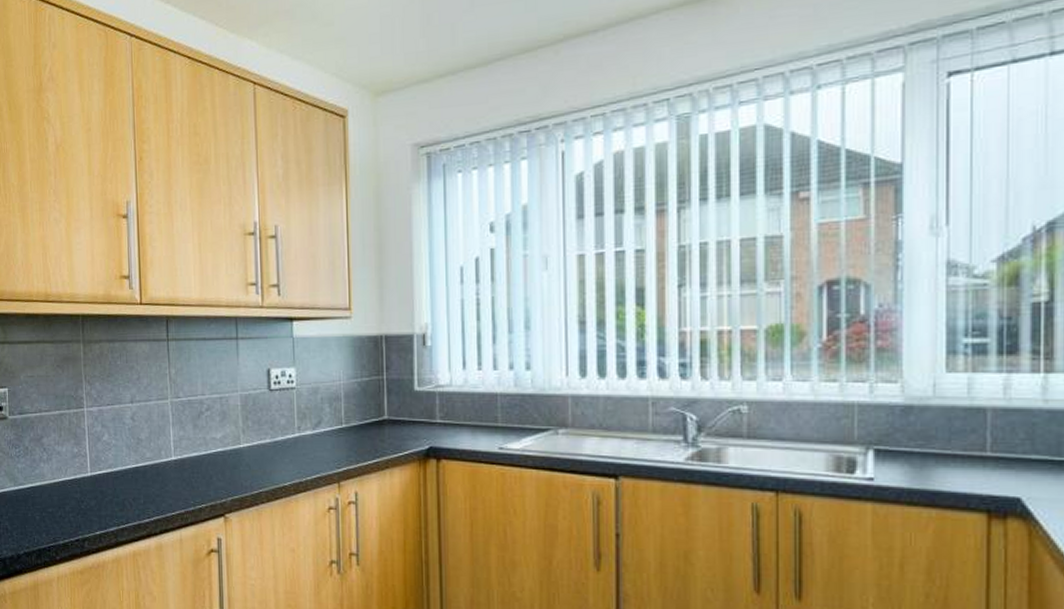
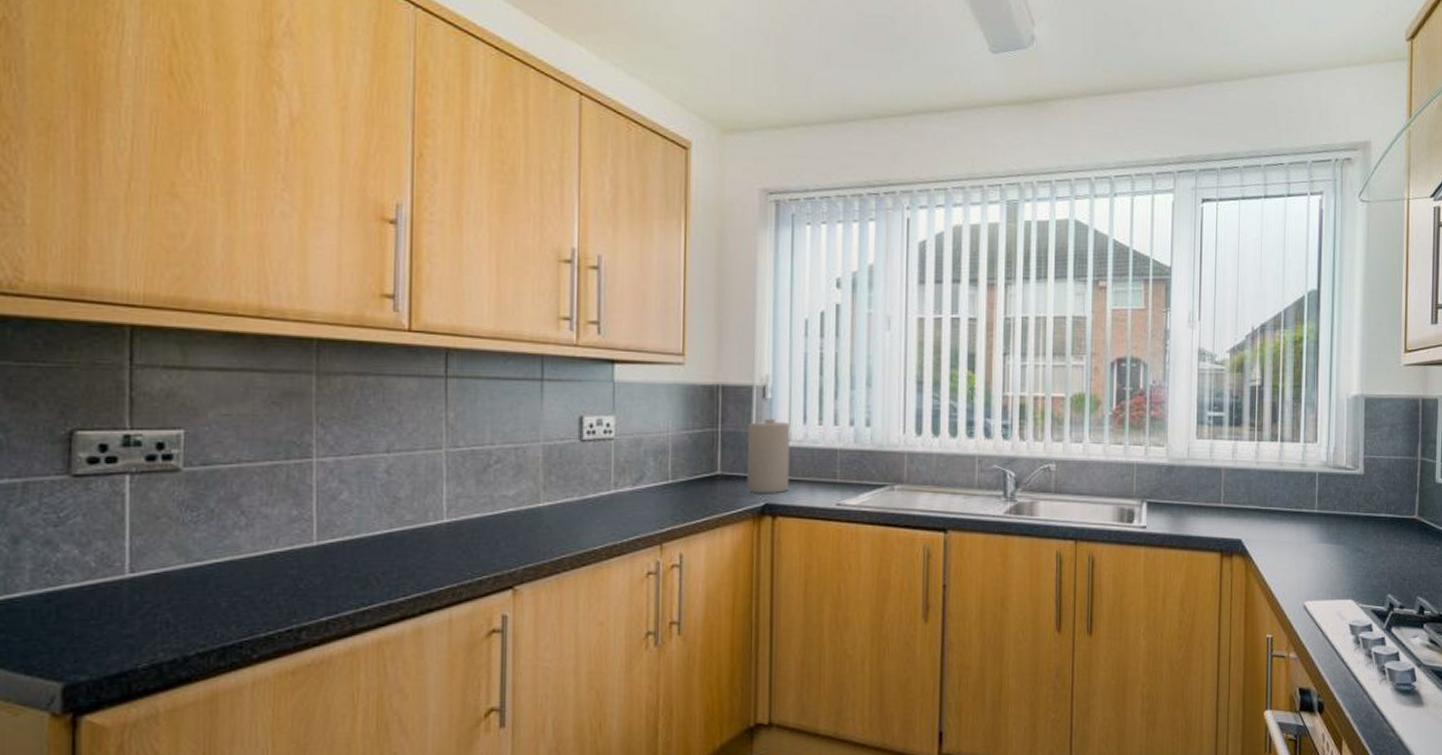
paper towel holder: none [410,366,452,437] -> present [746,419,791,493]

